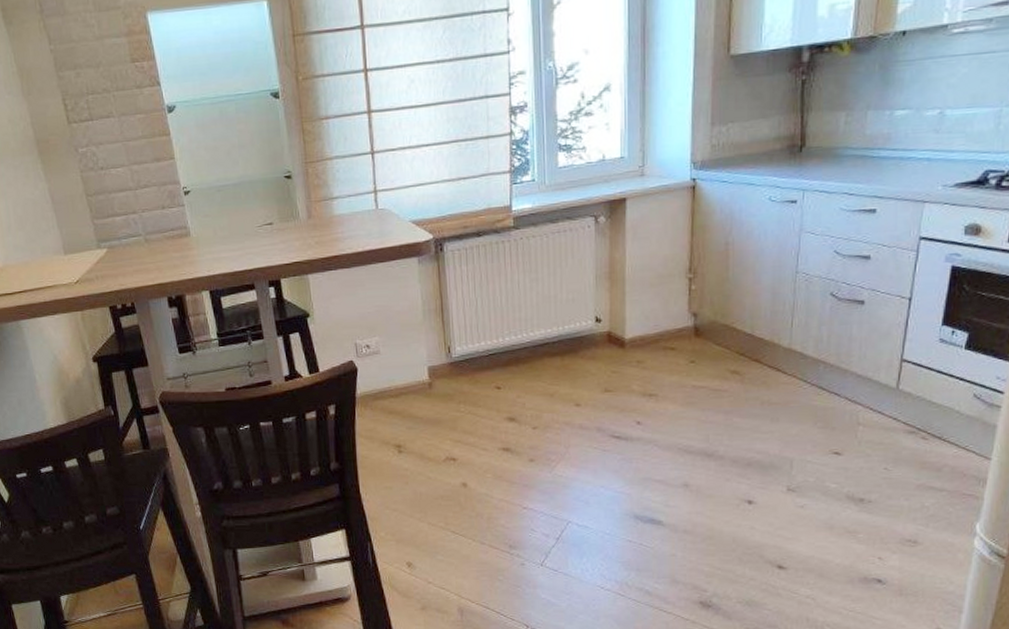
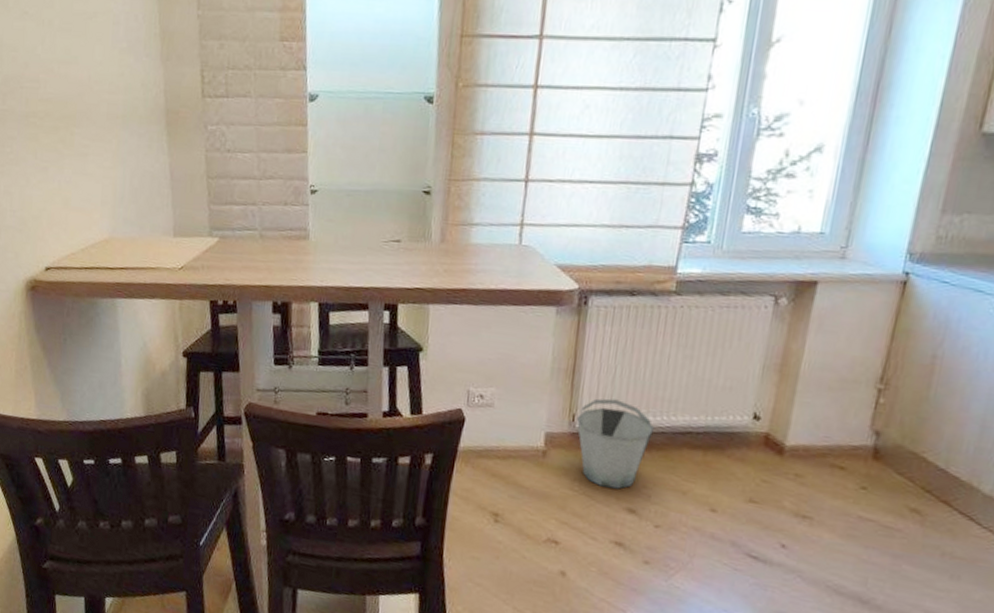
bucket: none [451,327,518,404] -> present [576,398,655,489]

